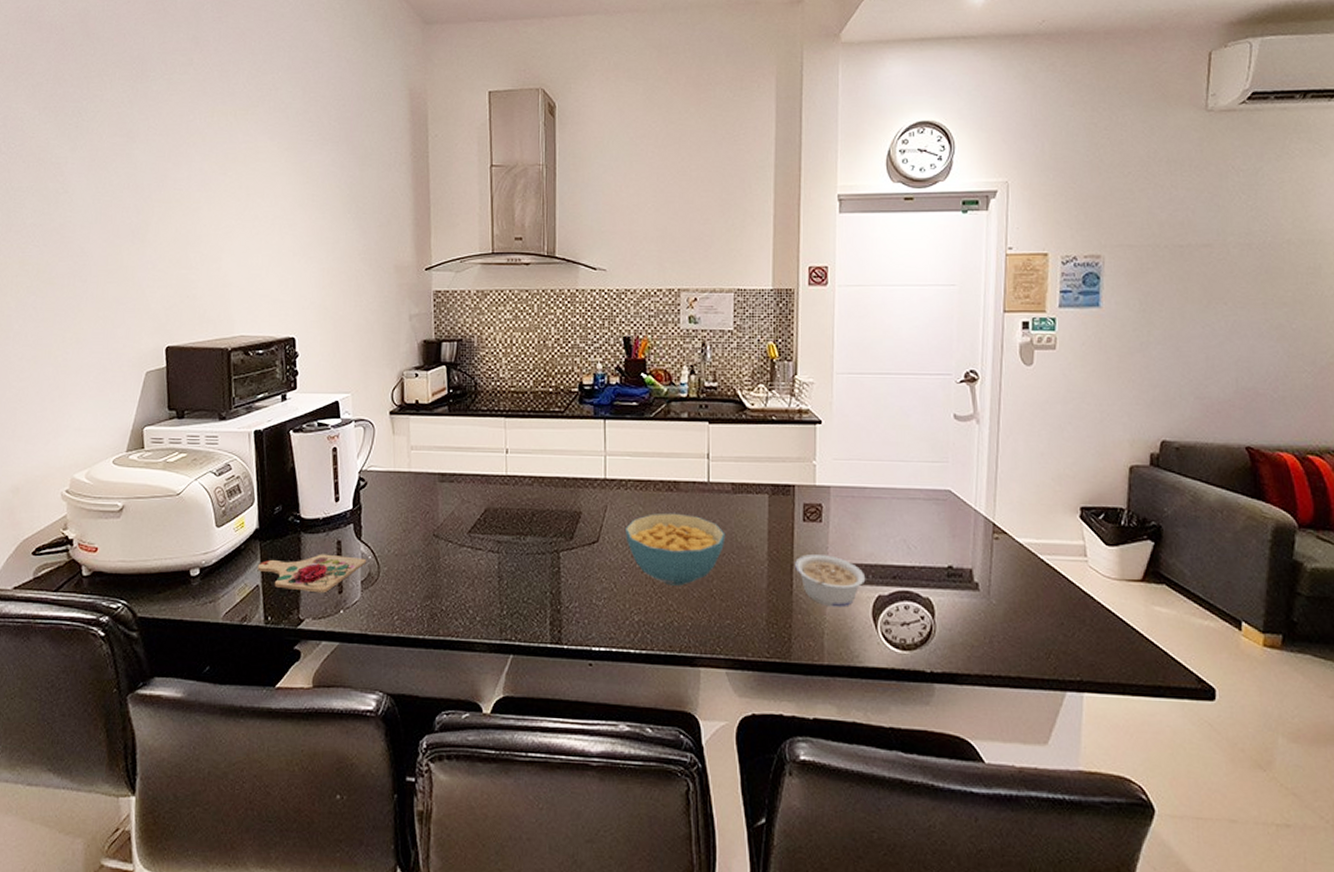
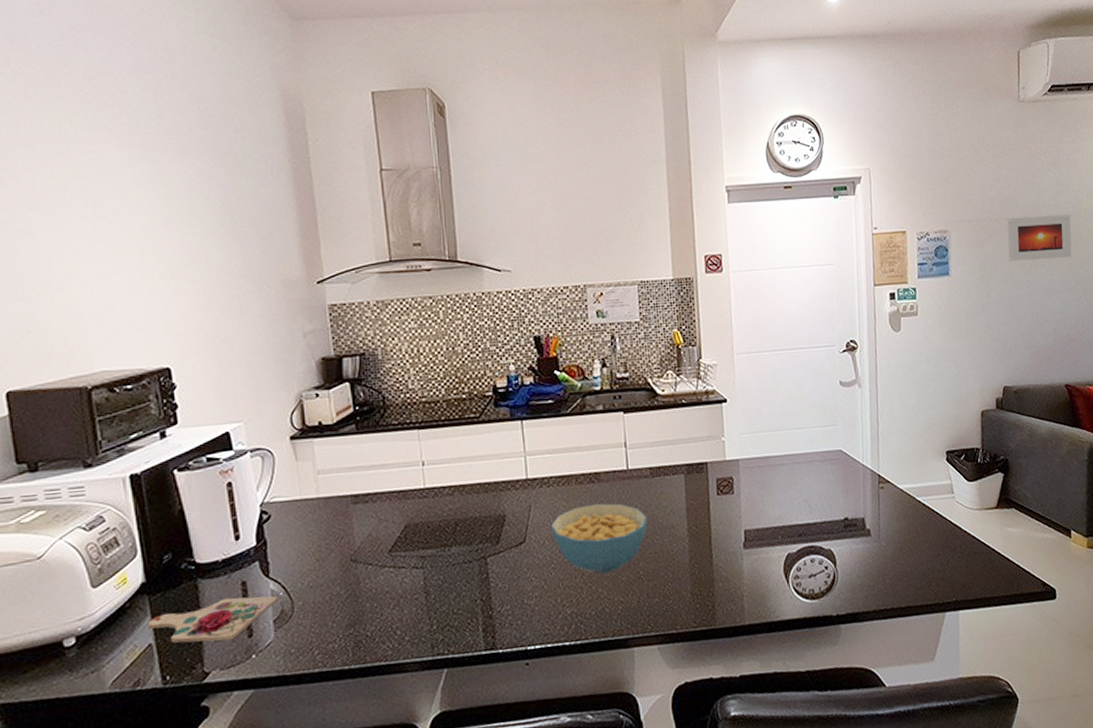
legume: present [795,554,866,608] -> none [713,523,776,571]
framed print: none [1179,245,1268,297] -> present [1007,215,1072,262]

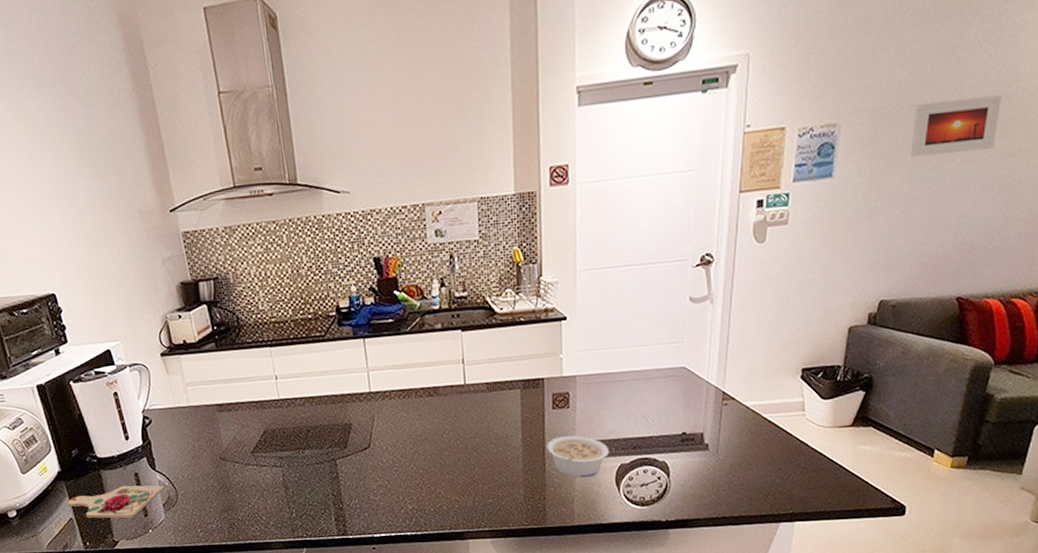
cereal bowl: present [551,503,648,574] -> none [393,414,484,477]
legume: none [713,523,776,571] -> present [547,435,610,478]

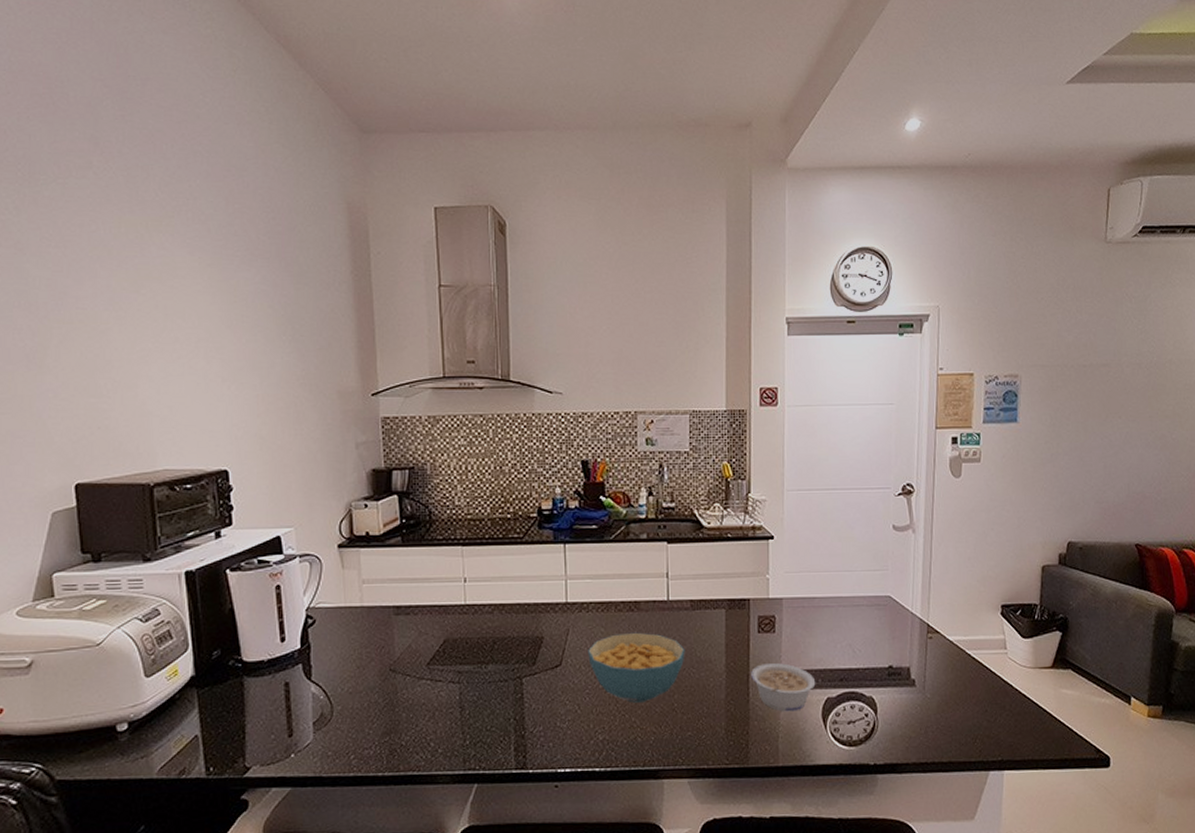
cutting board: present [67,485,165,519] -> none [195,697,318,739]
cereal bowl: none [393,414,484,477] -> present [588,632,685,703]
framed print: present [910,95,1002,158] -> none [1083,365,1154,411]

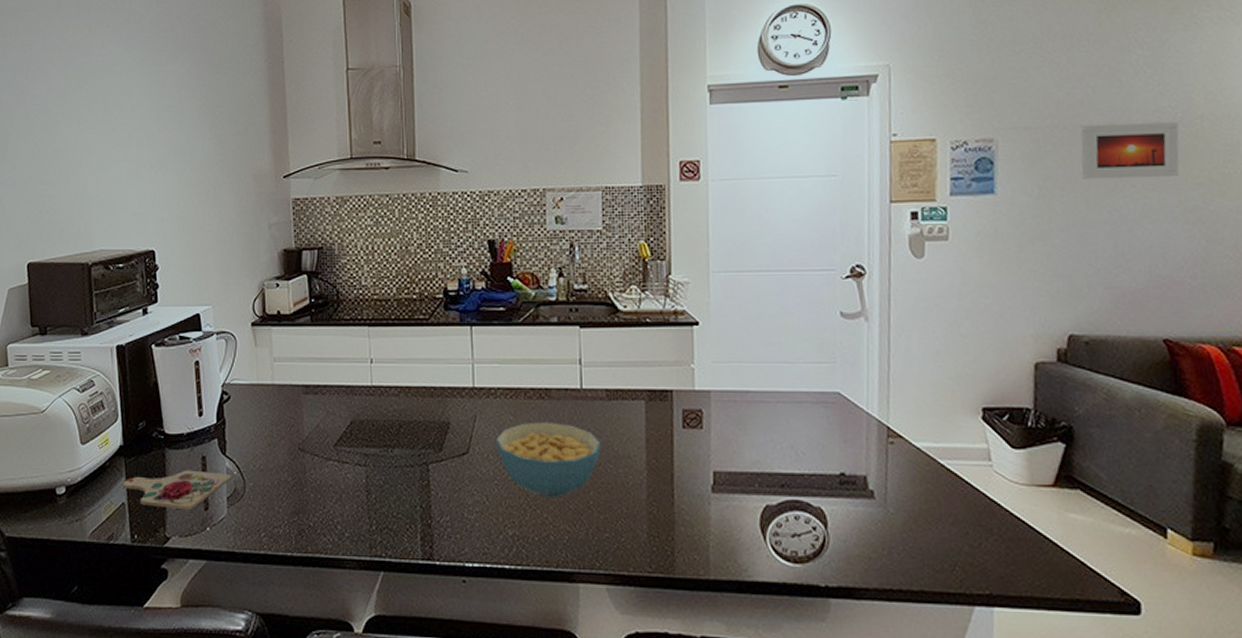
cutting board: none [195,697,318,739] -> present [123,470,232,510]
legume: present [751,663,816,712] -> none [676,463,752,519]
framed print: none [1083,365,1154,411] -> present [1081,122,1180,180]

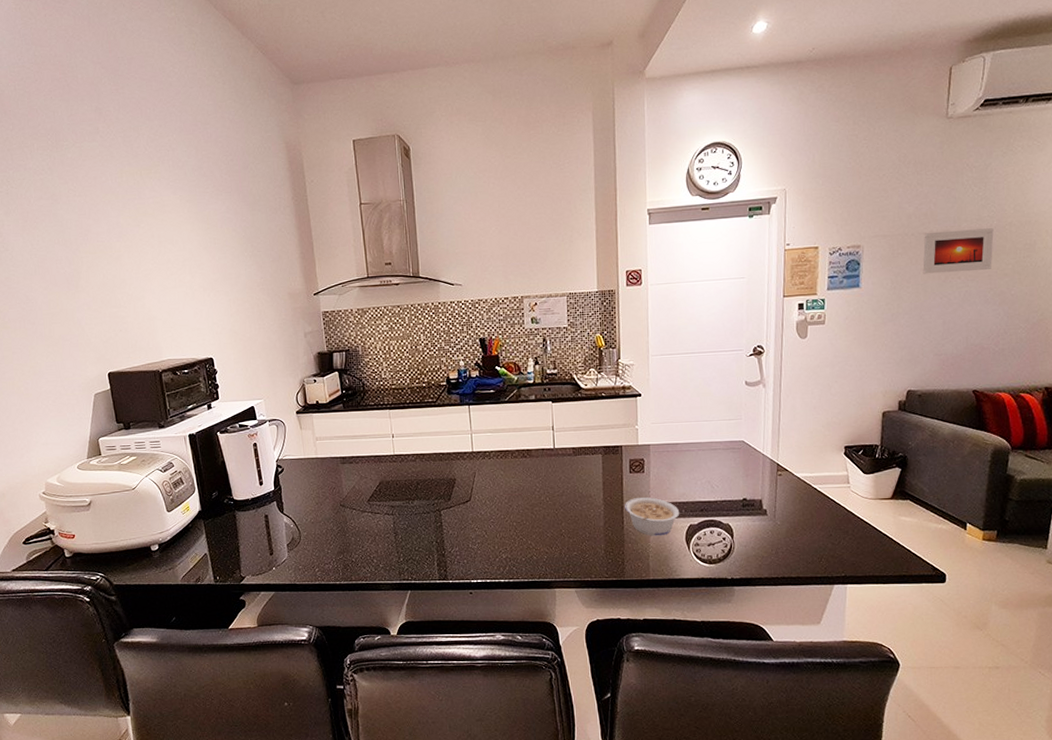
cutting board: present [123,470,232,510] -> none [204,526,290,556]
cereal bowl: present [496,421,601,498] -> none [491,474,570,529]
legume: none [676,463,752,519] -> present [625,497,680,536]

